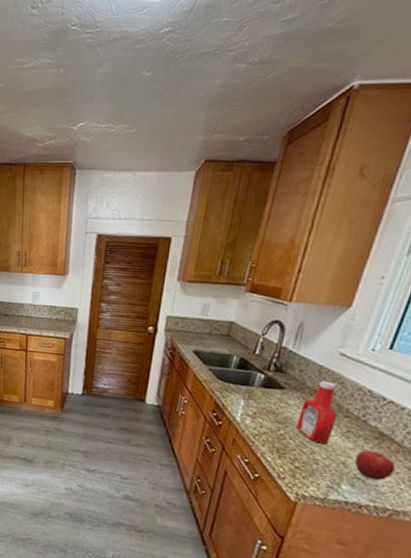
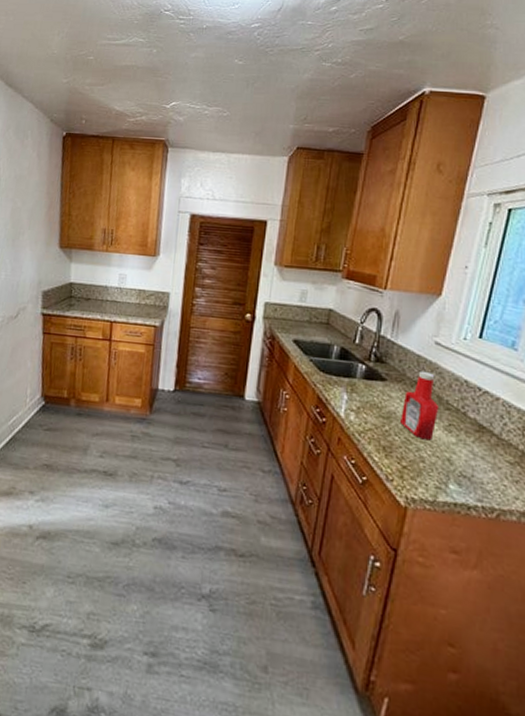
fruit: present [355,450,396,481] -> none [460,444,497,477]

